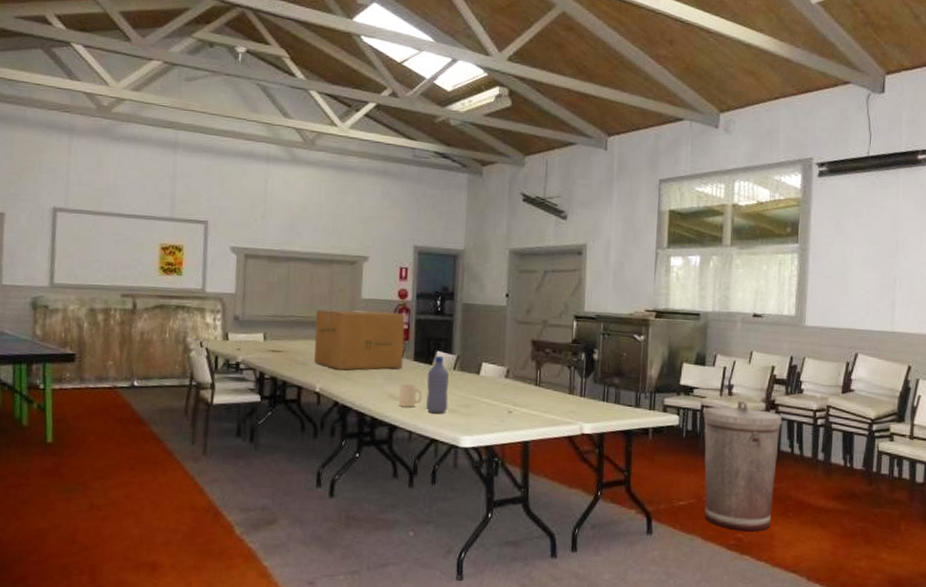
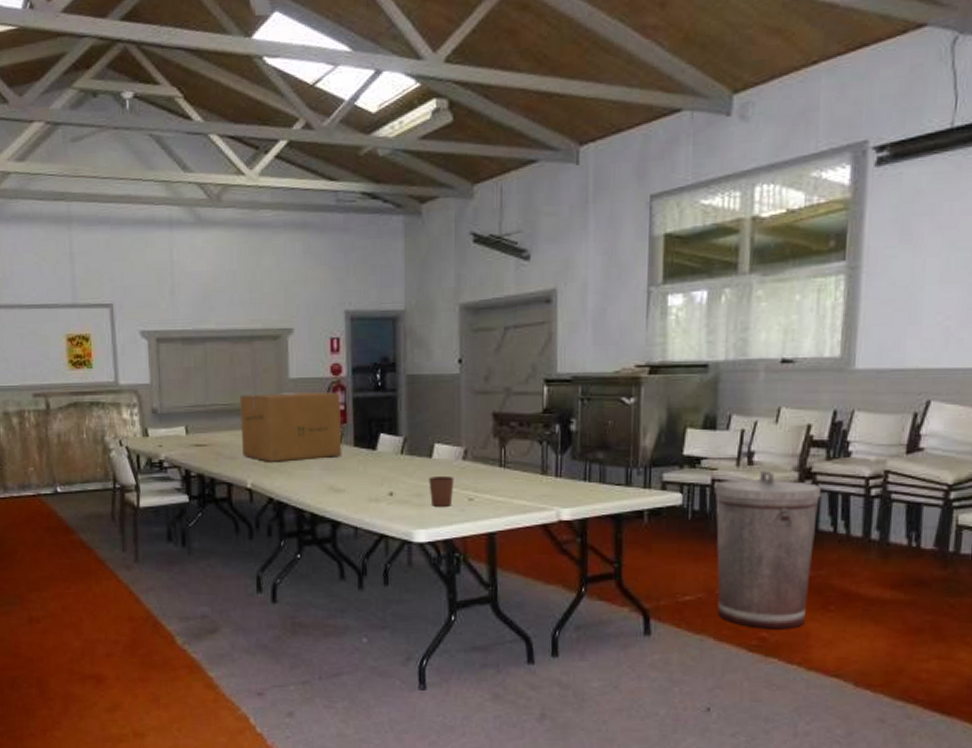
cup: present [398,384,423,408] -> none [339,474,367,500]
water bottle: present [426,356,449,414] -> none [370,439,397,506]
dixie cup: none [475,391,497,417] -> present [429,477,454,506]

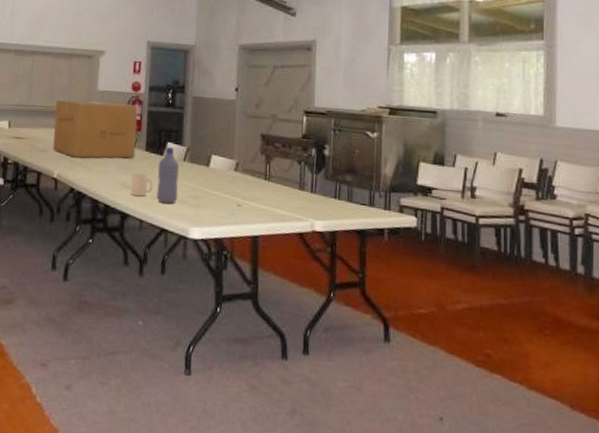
cup: none [339,474,367,500] -> present [130,173,154,197]
water bottle: none [370,439,397,506] -> present [157,147,179,204]
dixie cup: present [429,477,454,506] -> none [205,182,227,210]
trash can: present [714,470,822,630] -> none [443,203,534,349]

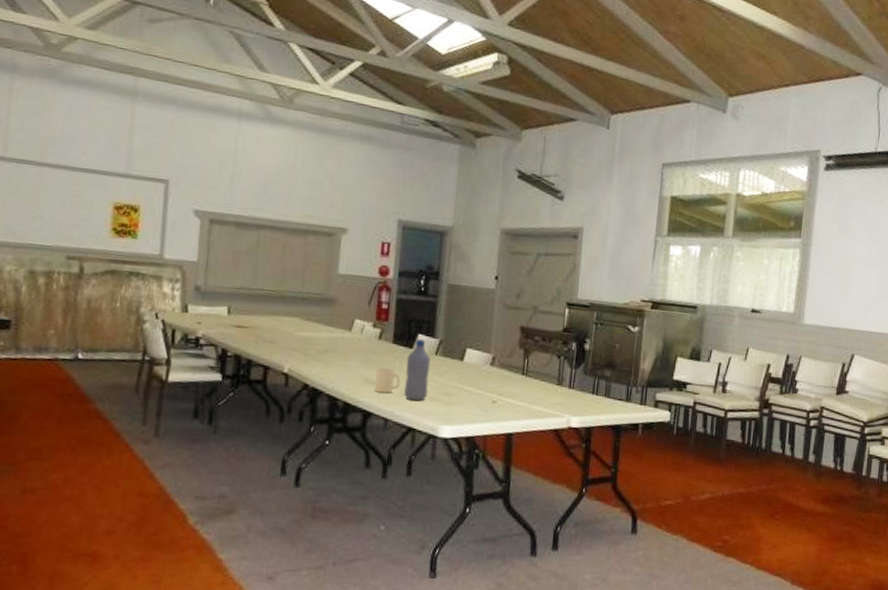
box: present [53,100,138,159] -> none [283,283,385,352]

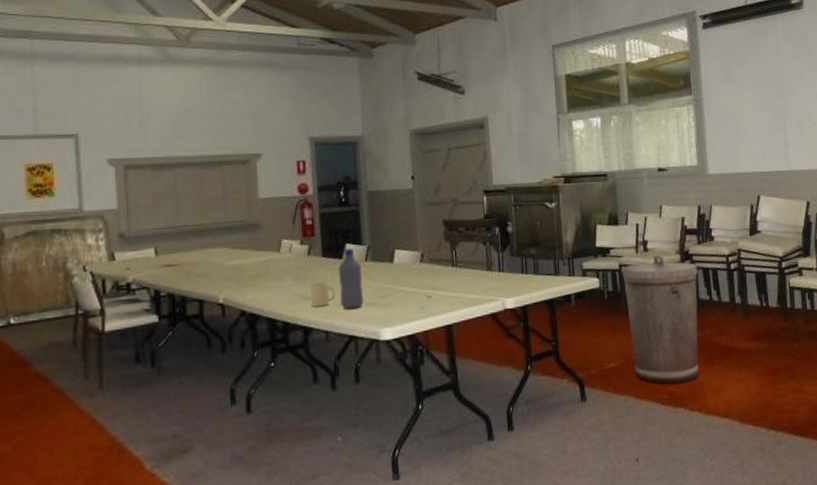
trash can: none [691,398,775,534] -> present [622,255,699,385]

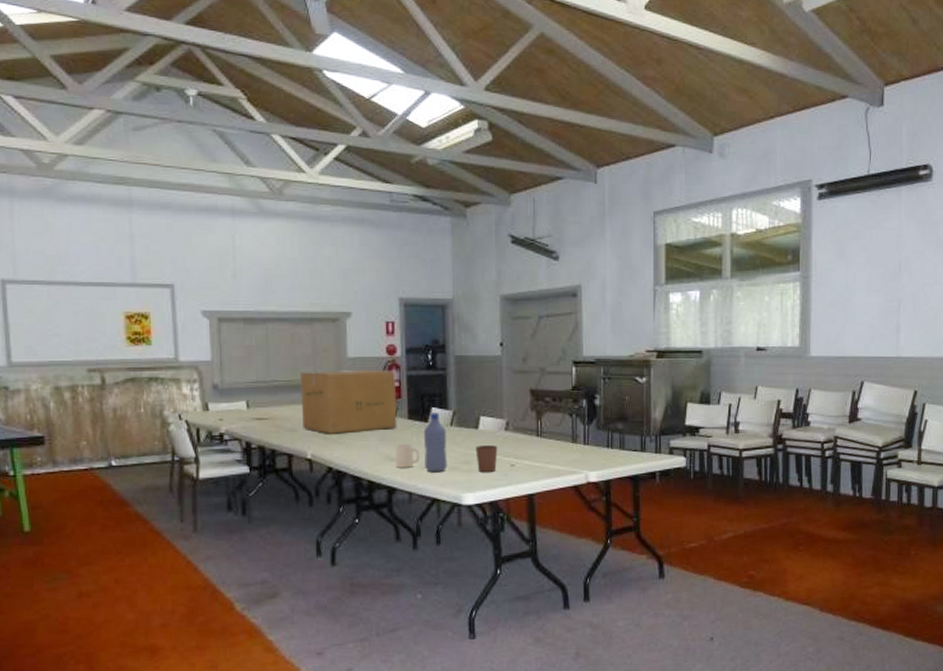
box: none [210,209,311,277] -> present [300,369,397,434]
dixie cup: none [391,278,414,306] -> present [475,445,498,472]
trash can: present [622,255,699,385] -> none [710,437,790,568]

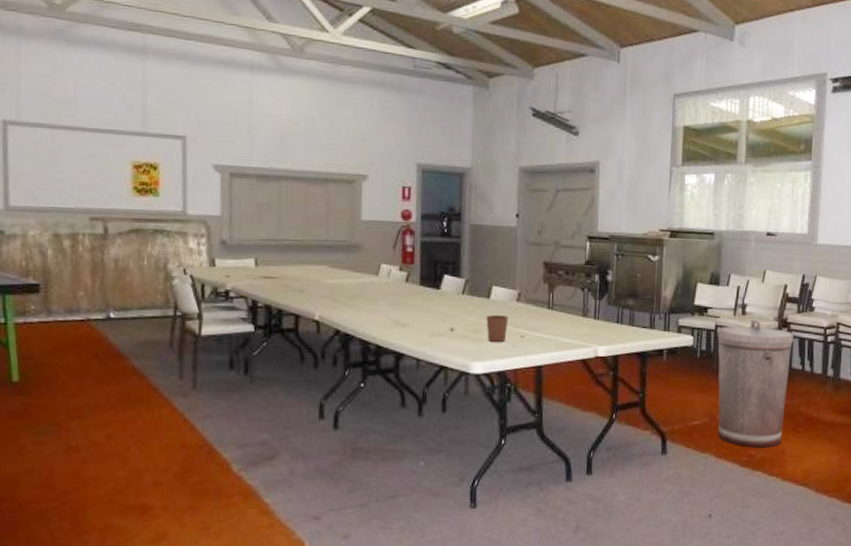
box: present [300,369,397,434] -> none [311,232,409,297]
cup: present [395,444,421,468] -> none [404,310,431,334]
water bottle: present [423,413,448,473] -> none [434,280,458,340]
trash can: none [710,437,790,568] -> present [717,319,794,448]

